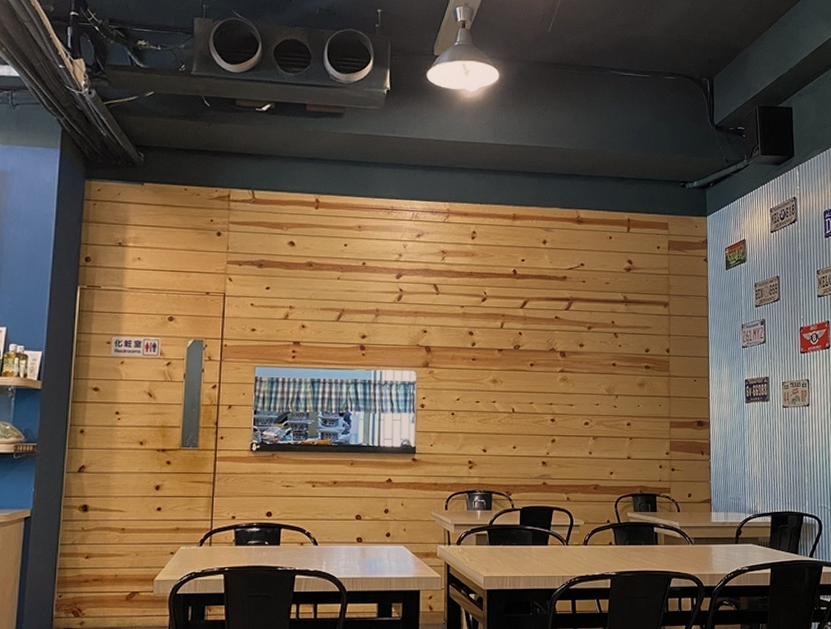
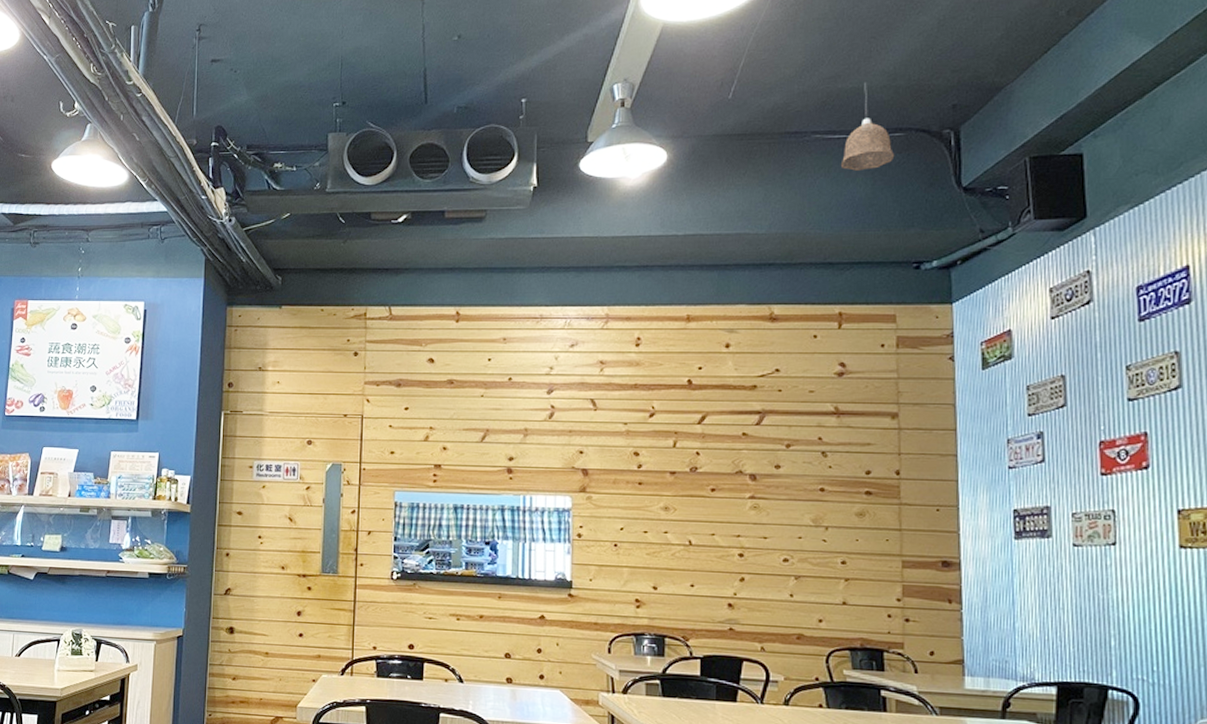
pendant lamp: none [630,32,669,104] -> present [840,82,895,171]

